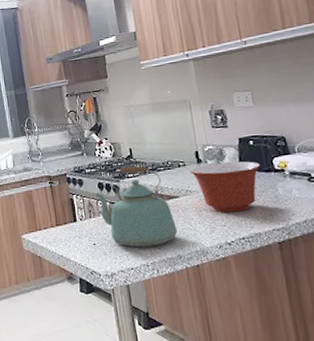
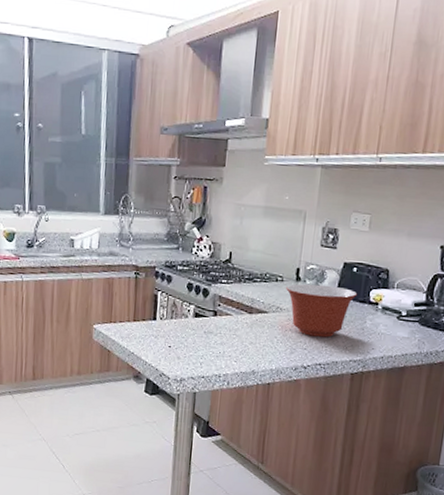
kettle: present [95,165,178,248] -> none [182,270,258,358]

